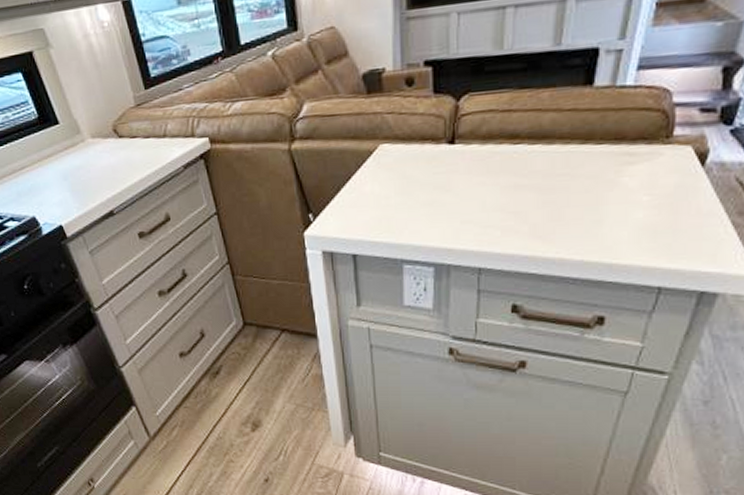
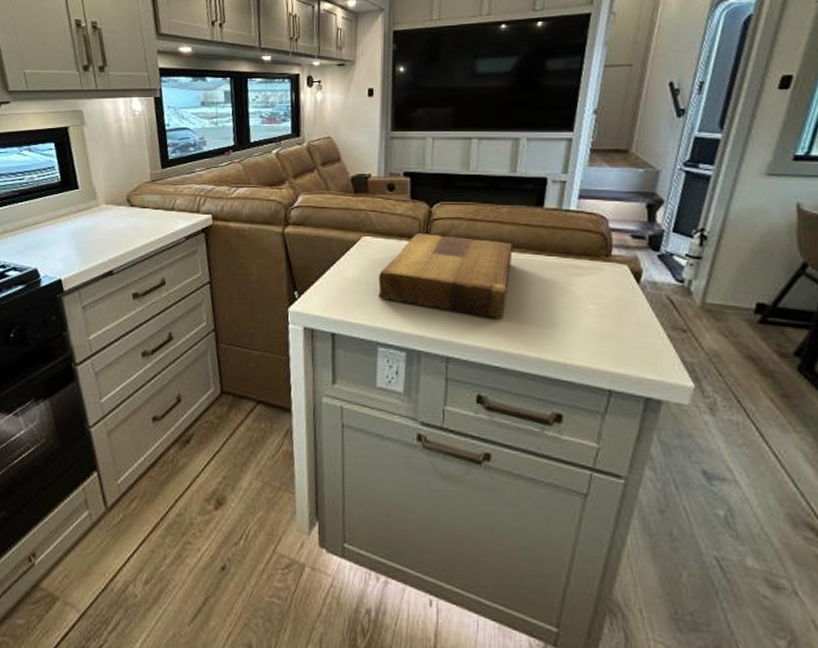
cutting board: none [400,133,554,222] -> present [378,233,513,318]

